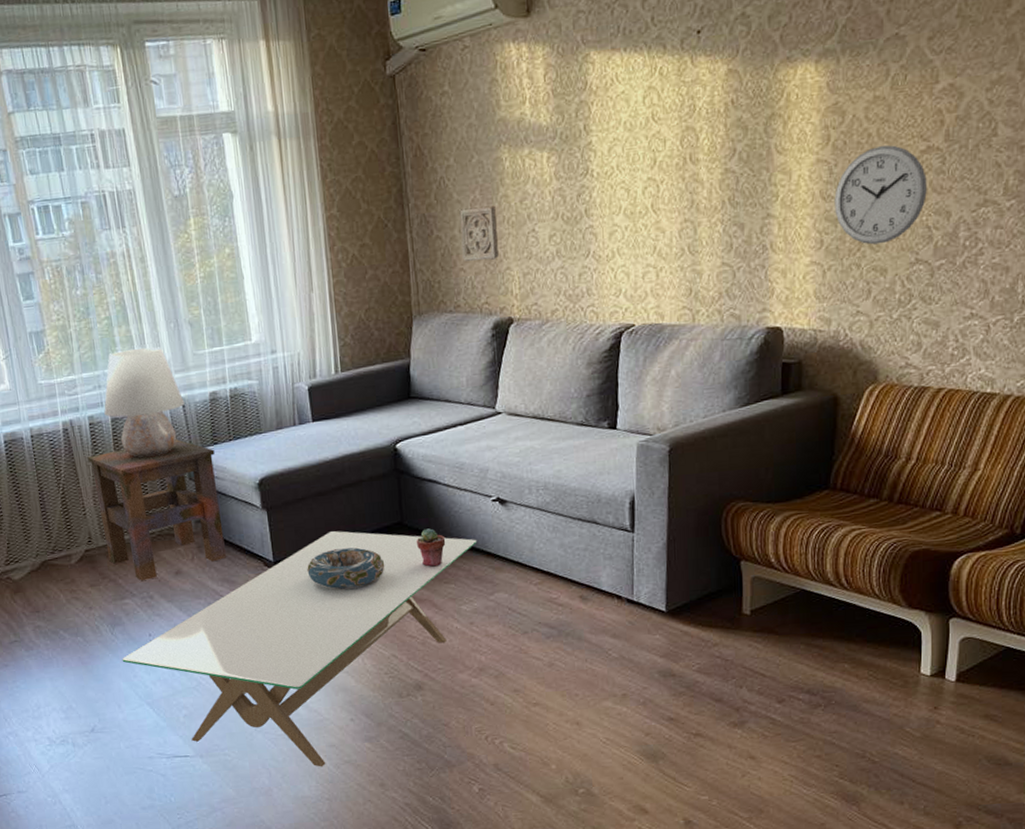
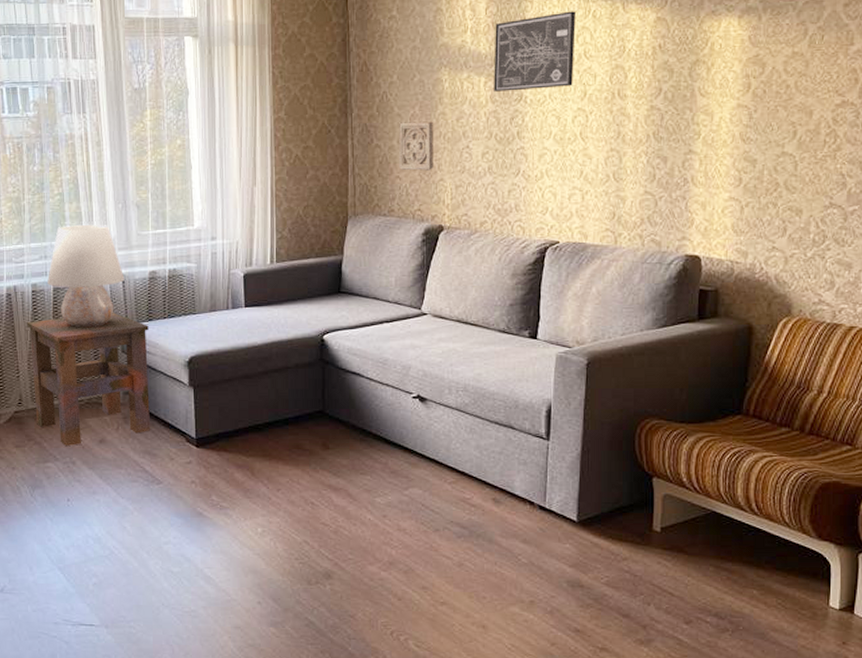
coffee table: present [122,531,477,767] -> none [38,414,396,649]
decorative bowl: present [307,547,385,590] -> none [228,430,304,473]
potted succulent: present [416,528,446,567] -> none [335,419,365,457]
wall art: none [555,69,642,167] -> present [494,11,576,92]
wall clock: present [834,144,927,245] -> none [753,96,841,187]

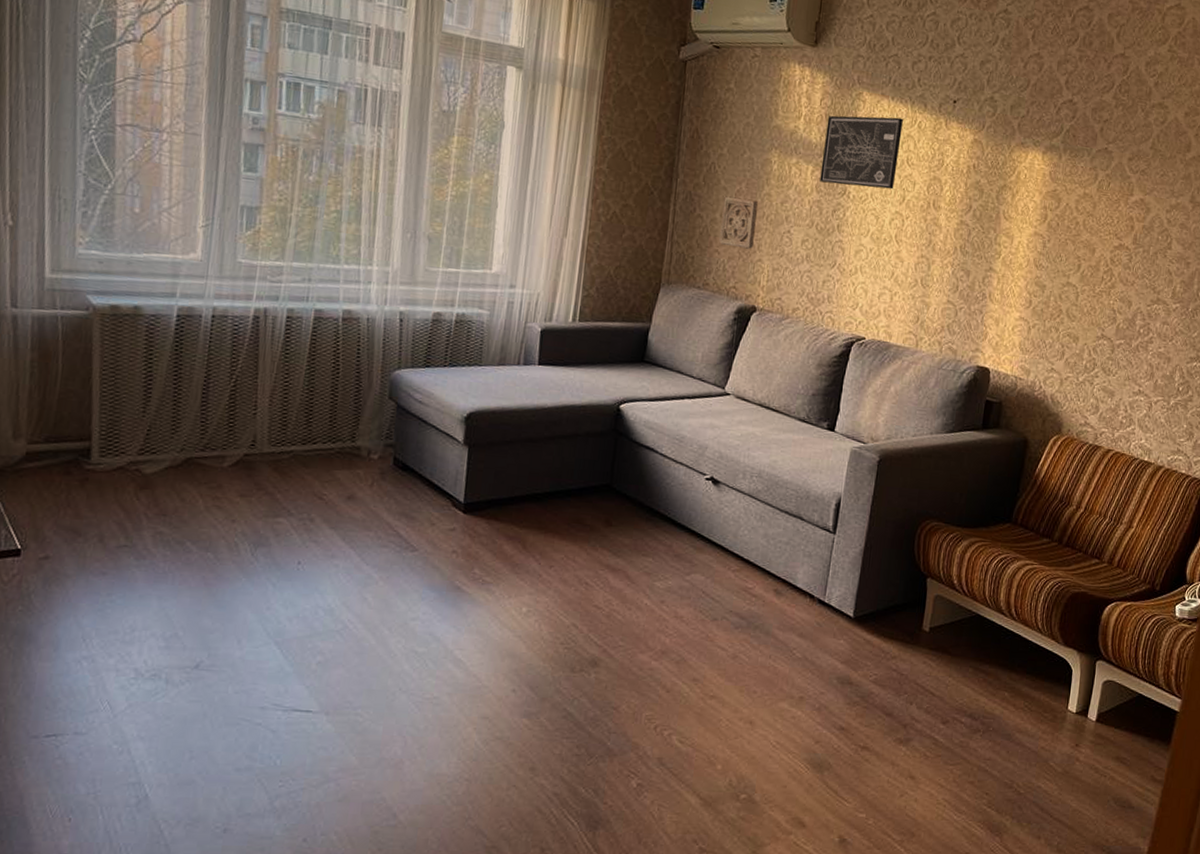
side table: present [27,313,150,447] -> none [271,351,425,501]
table lamp: present [47,224,125,328] -> none [307,248,404,367]

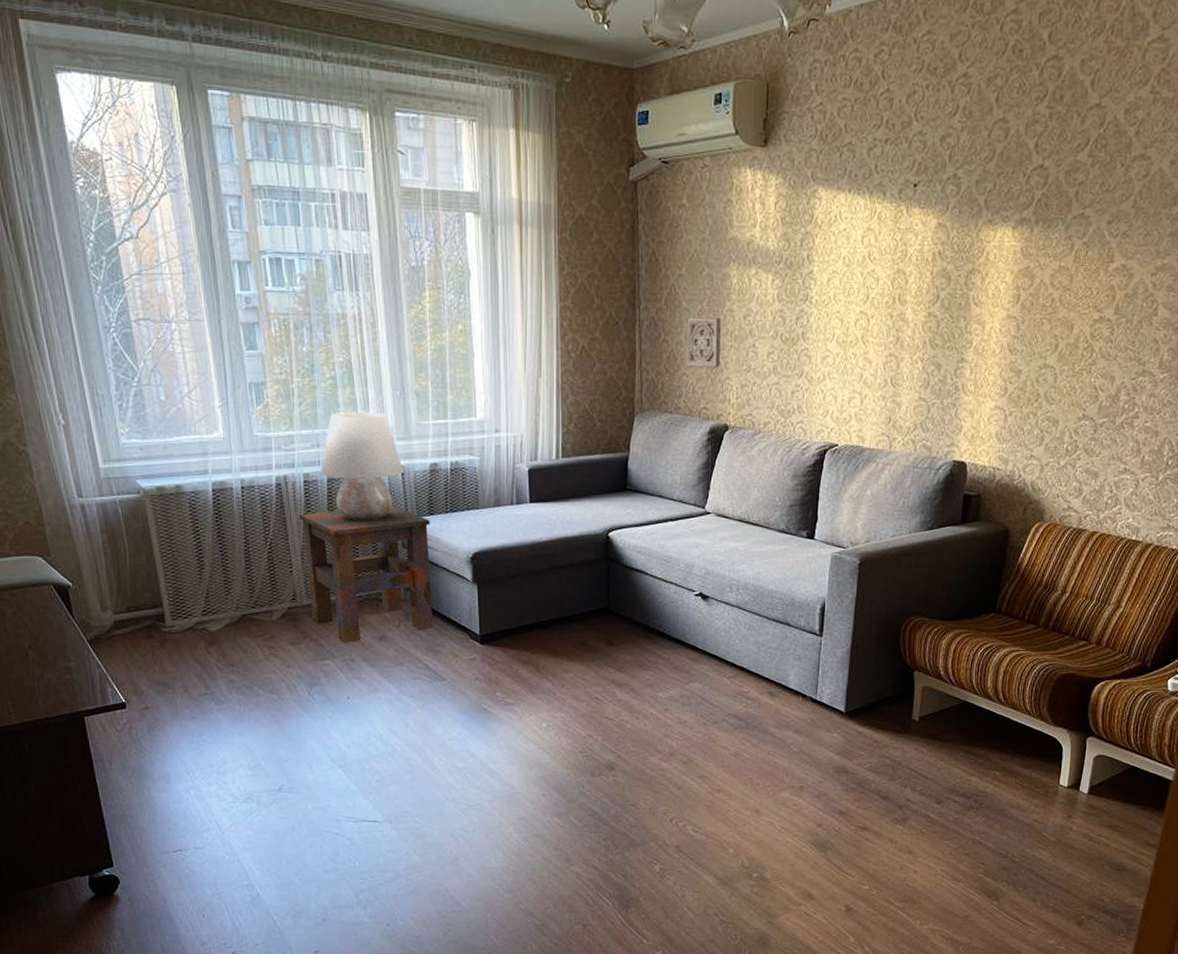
side table: none [271,351,425,501] -> present [299,506,433,644]
table lamp: none [307,248,404,367] -> present [320,411,404,521]
wall art: present [820,115,903,190] -> none [781,211,862,291]

